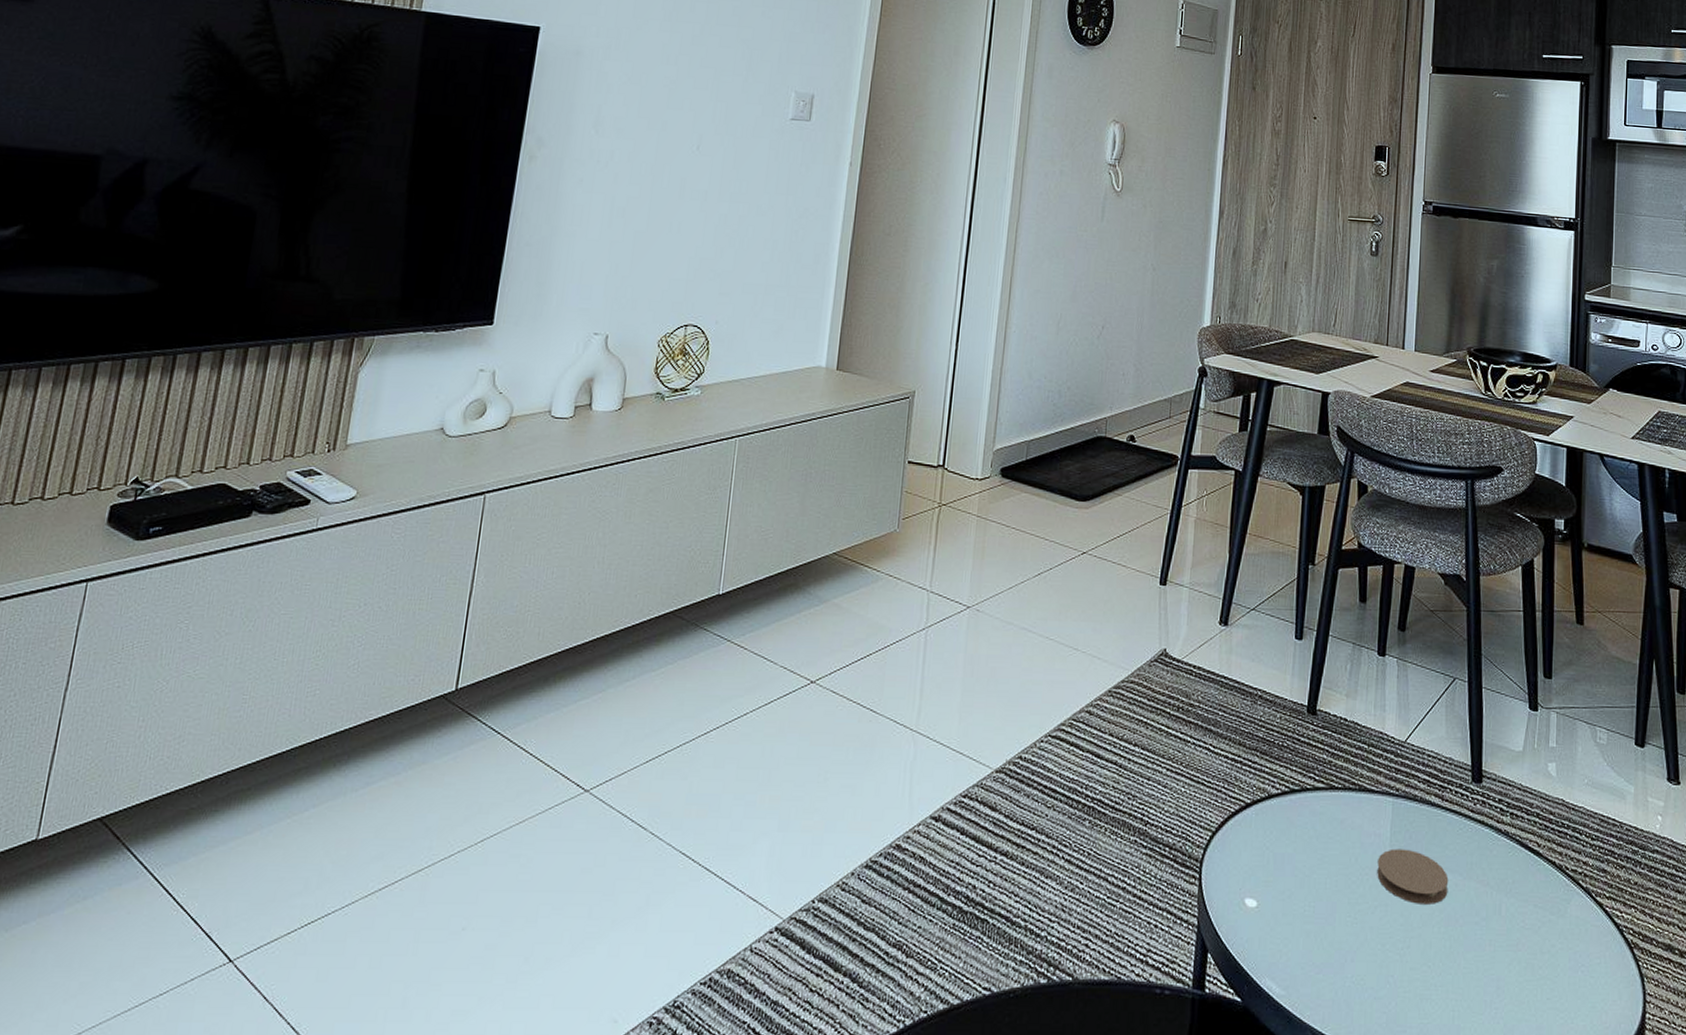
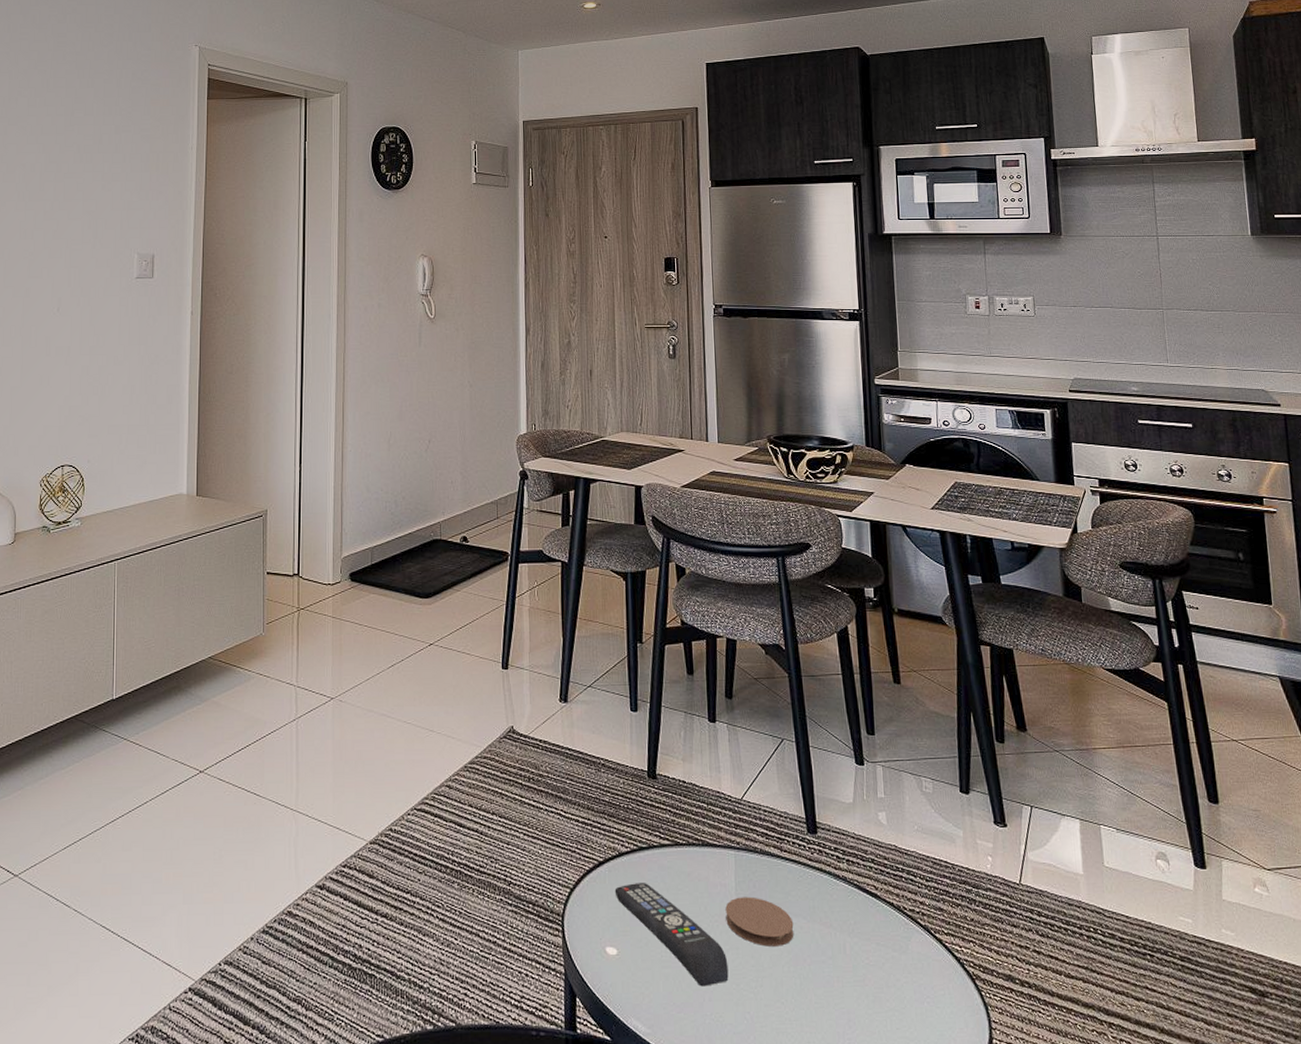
remote control: none [1260,829,1375,946] -> present [614,883,729,987]

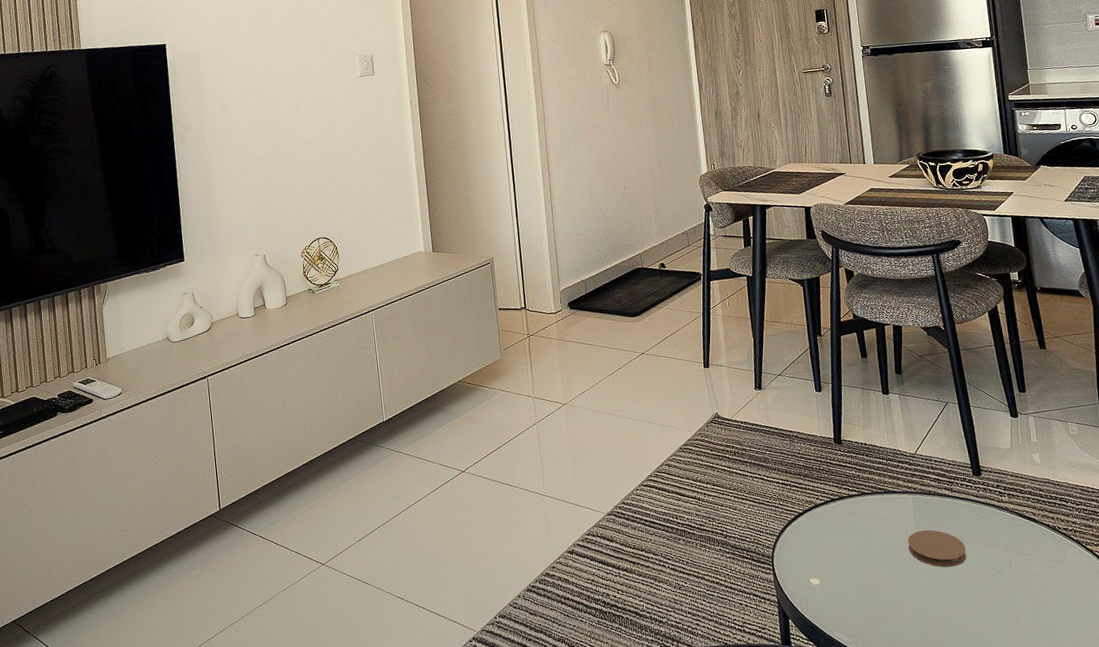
remote control: present [614,883,729,987] -> none [814,526,914,603]

